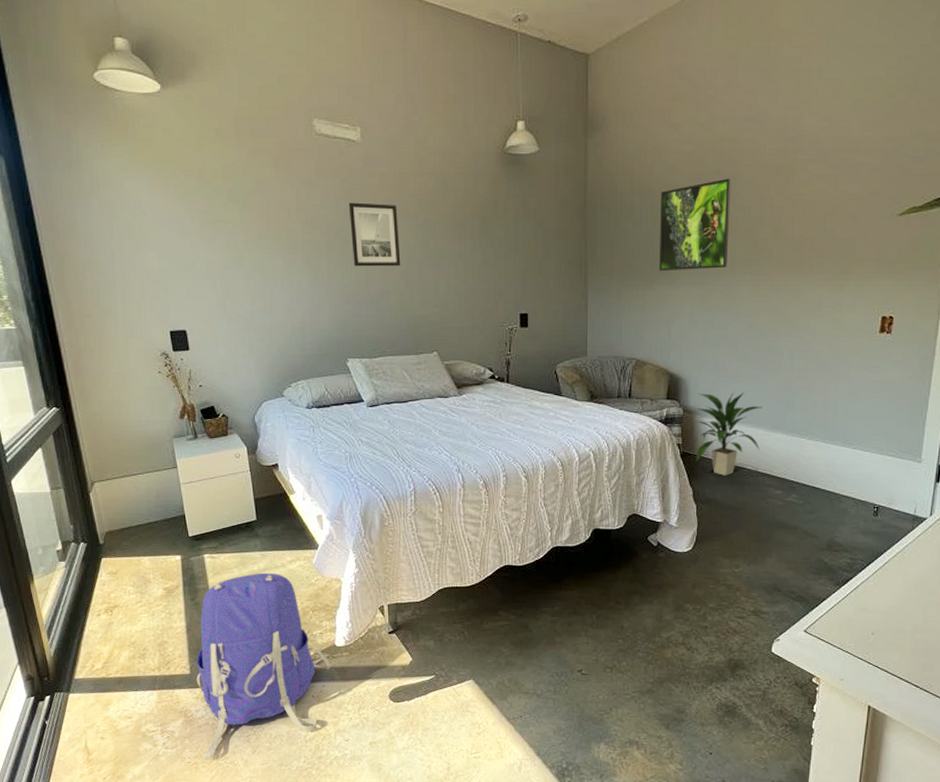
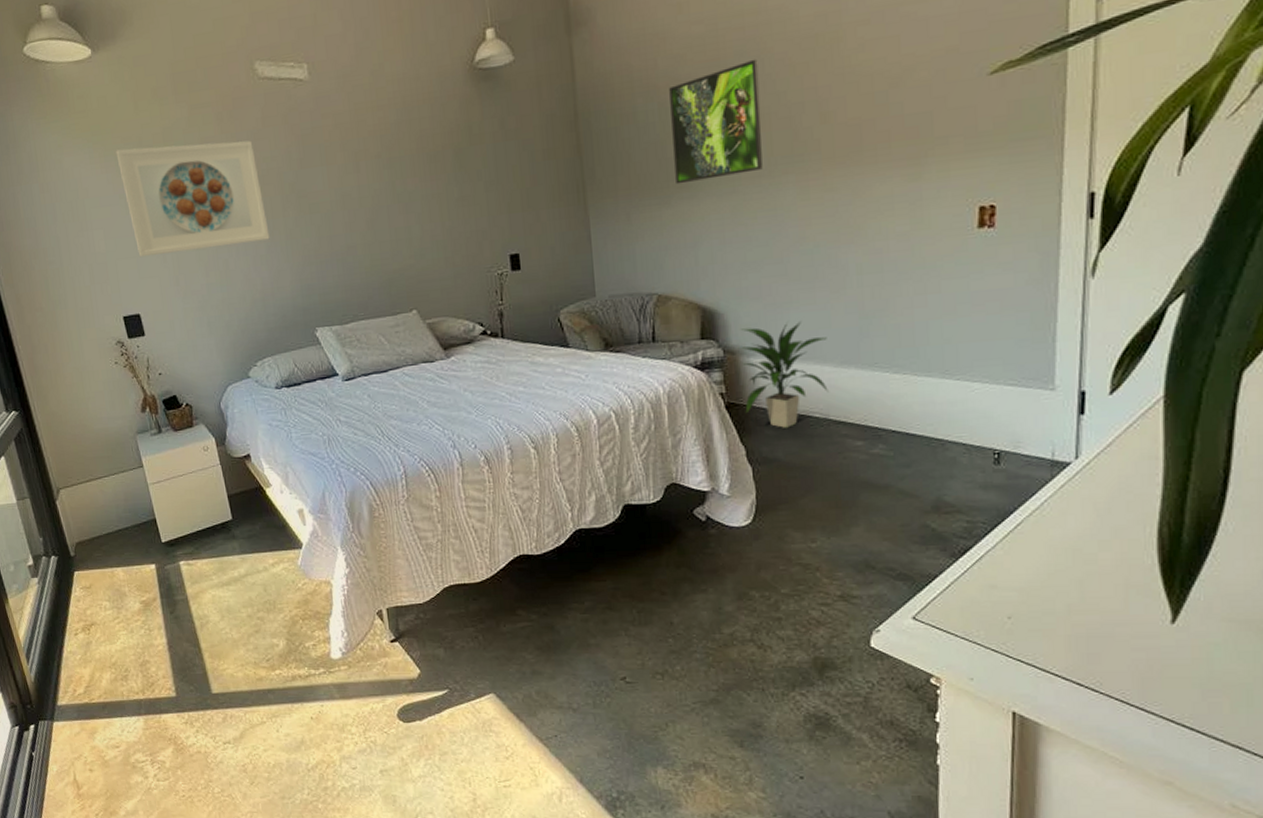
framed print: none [176,180,313,280] -> present [116,140,270,258]
backpack: present [196,572,330,760] -> none [181,578,328,793]
wall art: present [348,202,401,267] -> none [301,146,366,223]

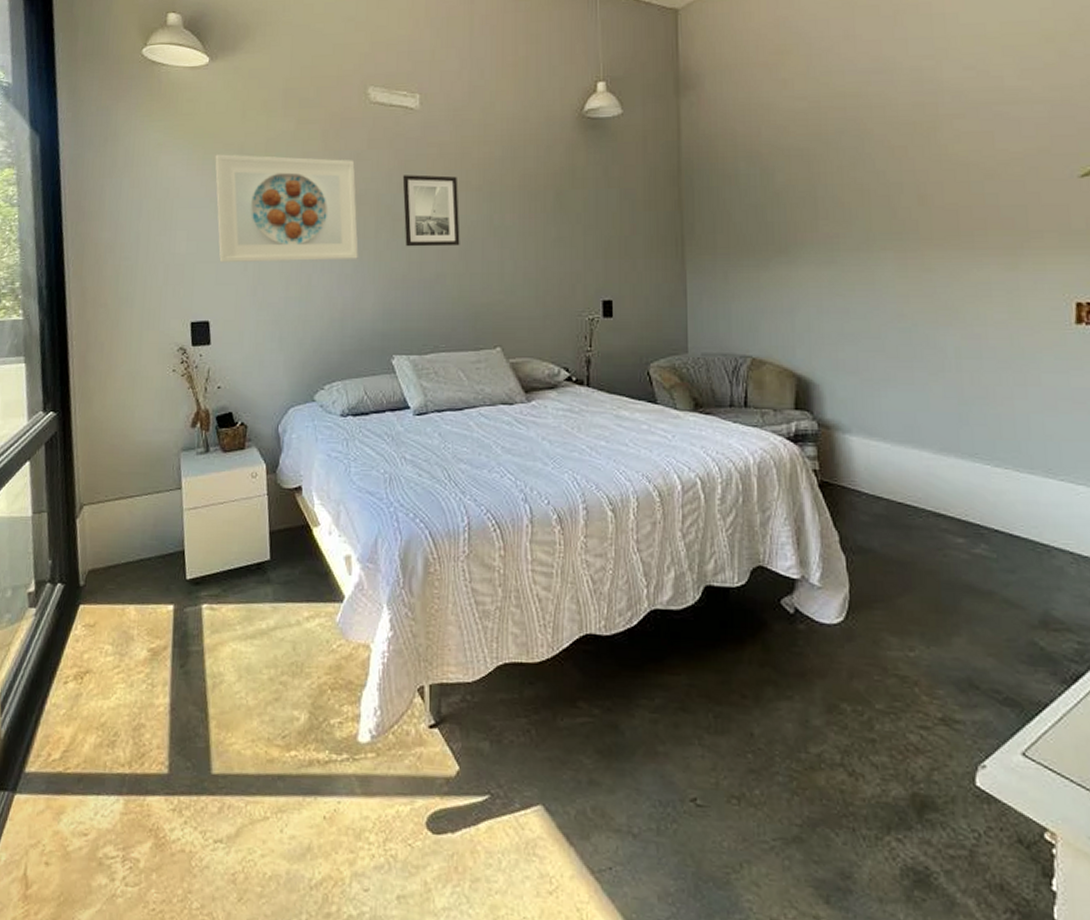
wall art: none [301,146,366,223] -> present [402,175,460,247]
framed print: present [669,58,763,185] -> none [772,138,861,249]
indoor plant: present [738,322,829,428] -> none [833,401,927,515]

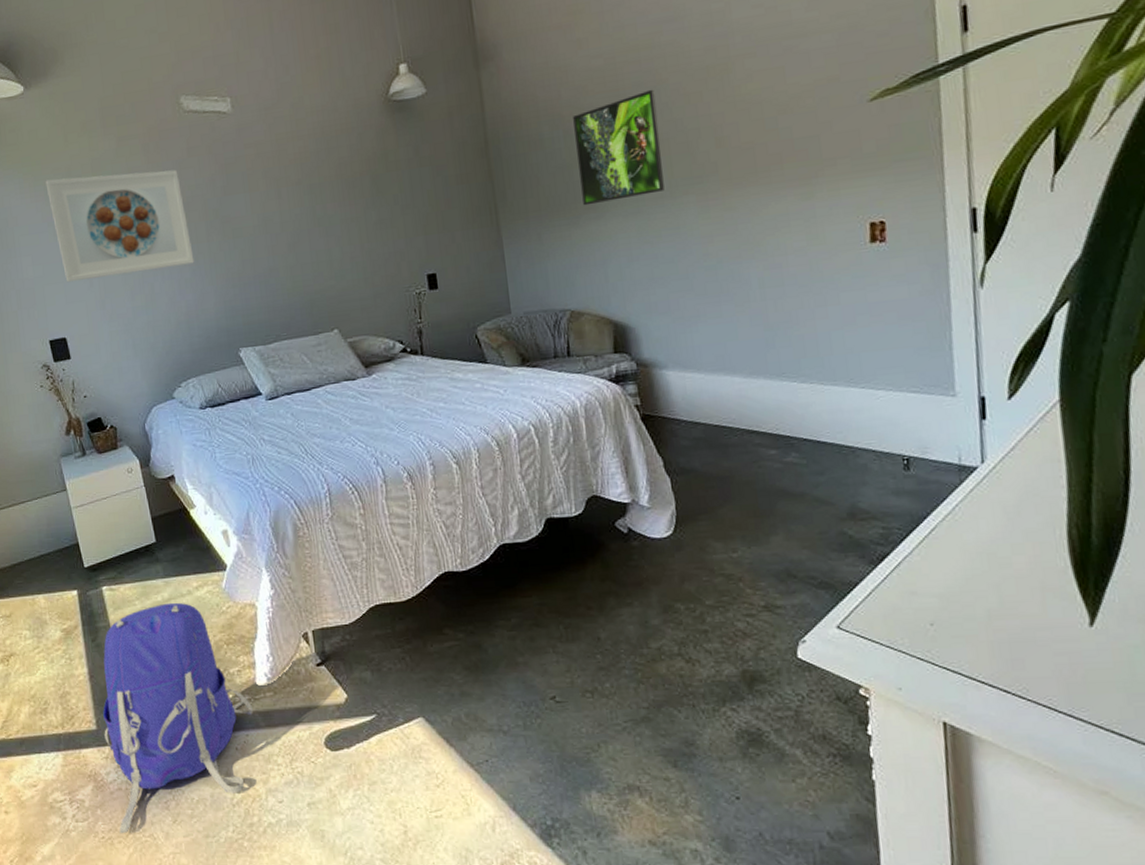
backpack: none [173,632,350,908] -> present [103,602,253,834]
wall art: present [402,175,460,247] -> none [225,173,288,247]
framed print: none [772,138,861,249] -> present [573,89,665,206]

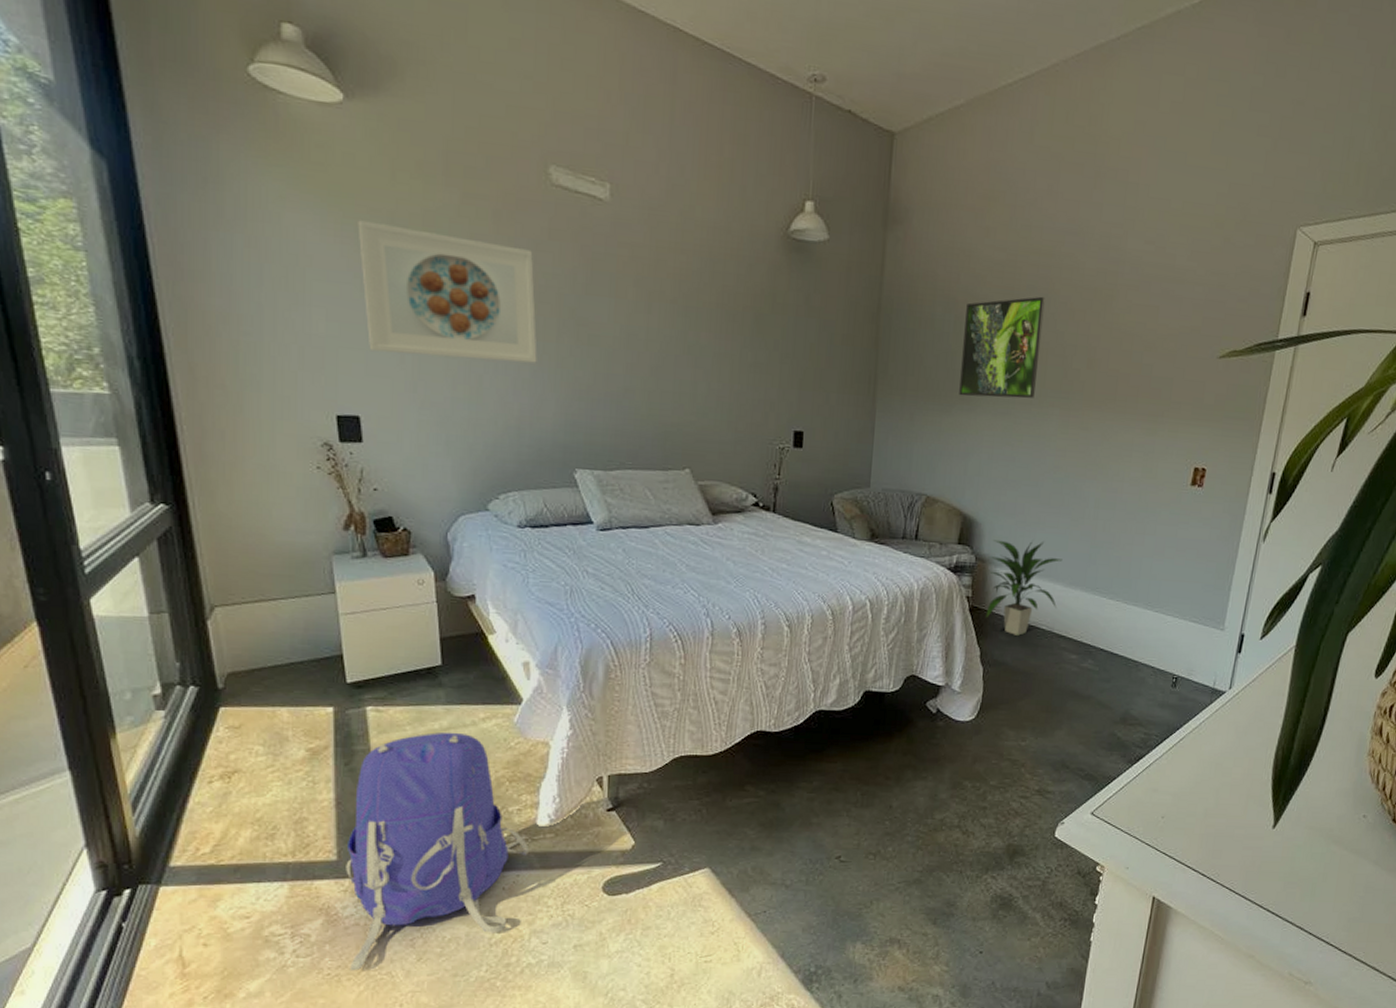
indoor plant: none [650,335,740,439] -> present [985,540,1063,636]

